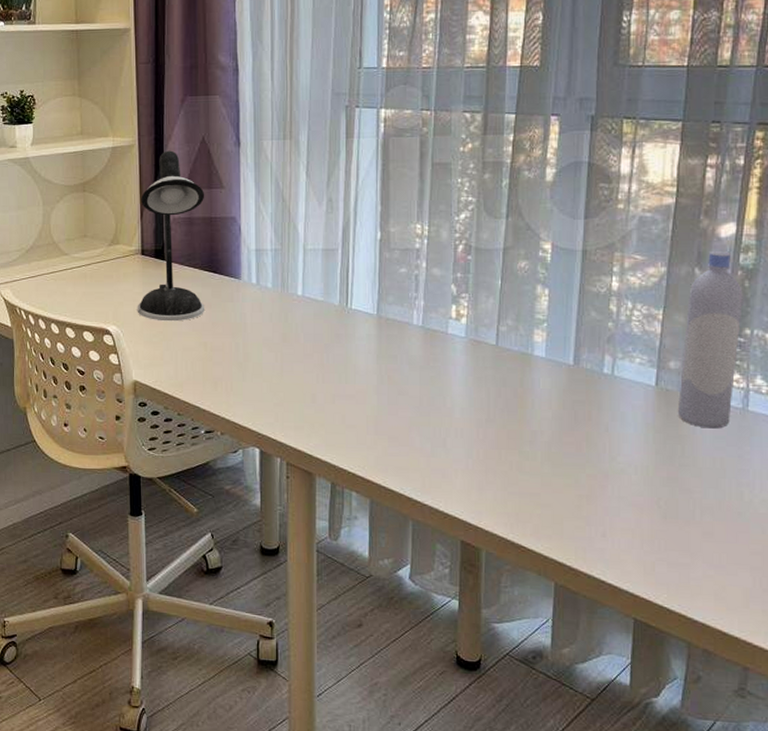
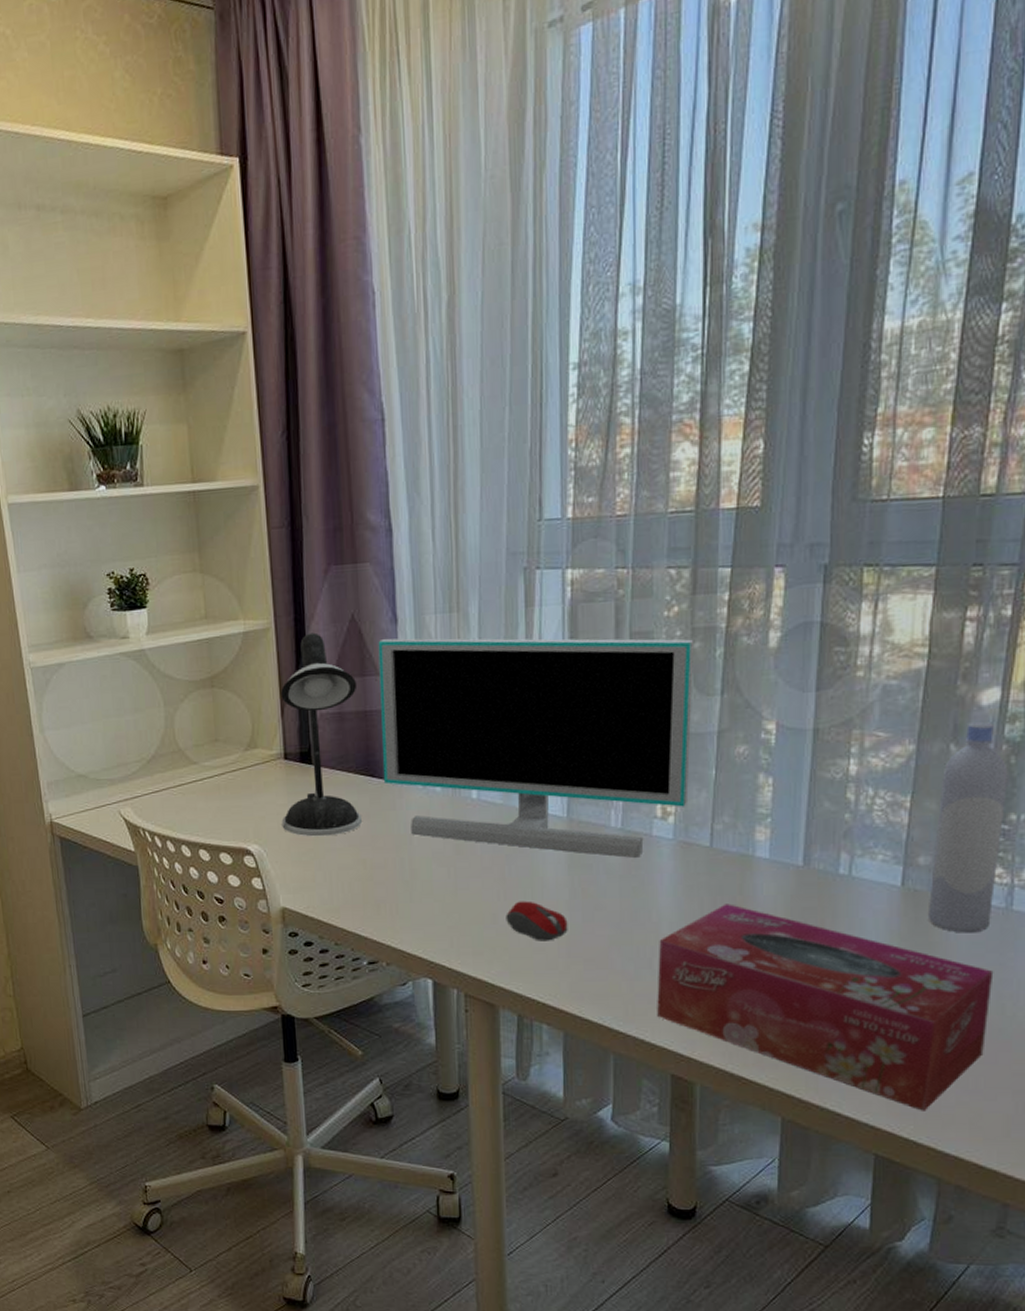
monitor: none [223,158,485,351] -> present [378,638,694,858]
computer mouse: none [323,384,376,420] -> present [506,901,568,941]
tissue box: none [450,394,733,582] -> present [657,904,994,1111]

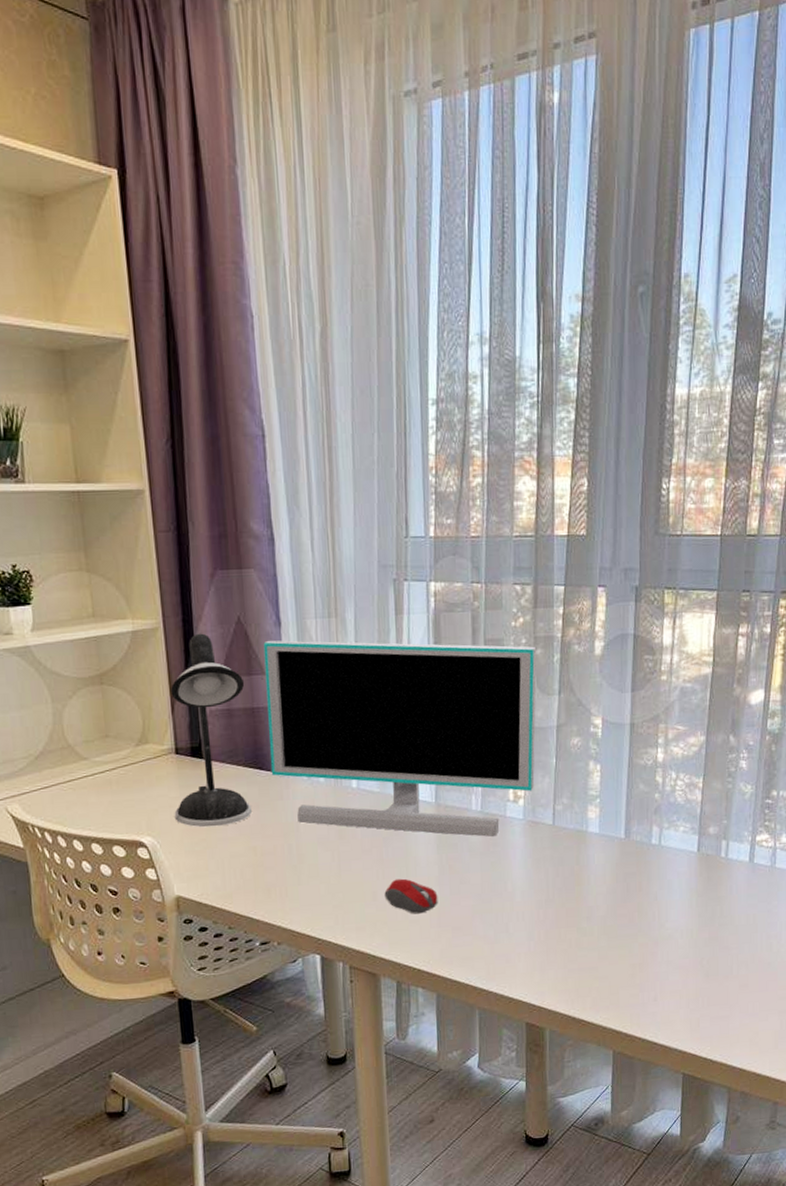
tissue box: present [657,904,994,1111] -> none [513,873,764,1034]
bottle: present [927,721,1008,933] -> none [716,717,770,888]

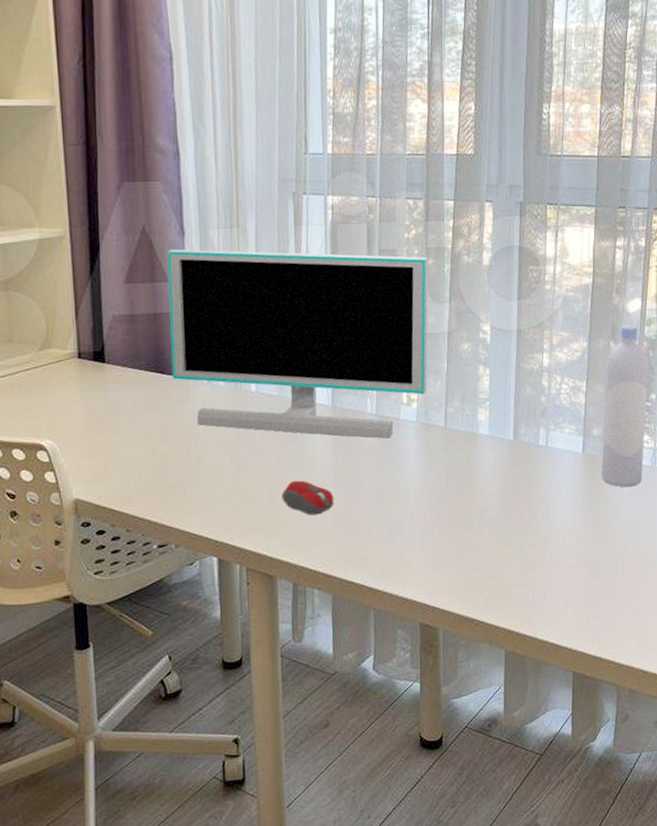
desk lamp: present [171,633,253,828] -> none [75,242,153,431]
bottle: none [716,717,770,888] -> present [601,324,649,488]

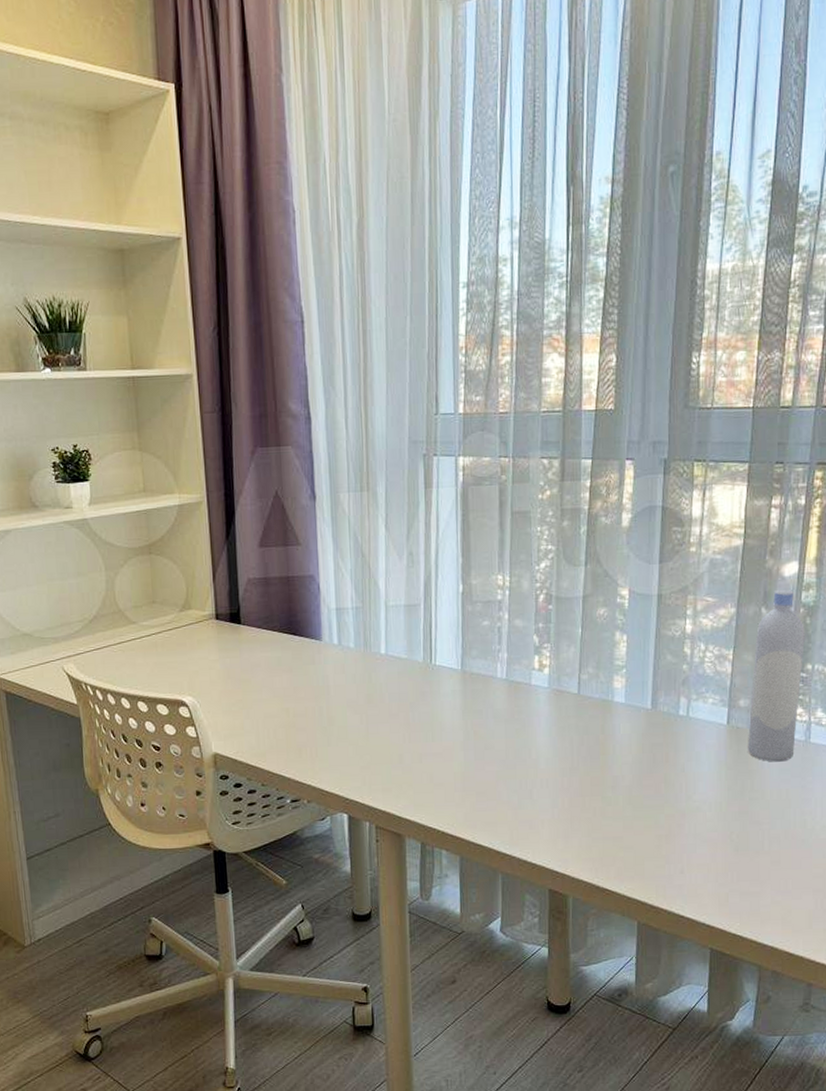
monitor: present [167,248,428,439] -> none [299,512,563,704]
computer mouse: present [281,480,334,516] -> none [410,742,463,778]

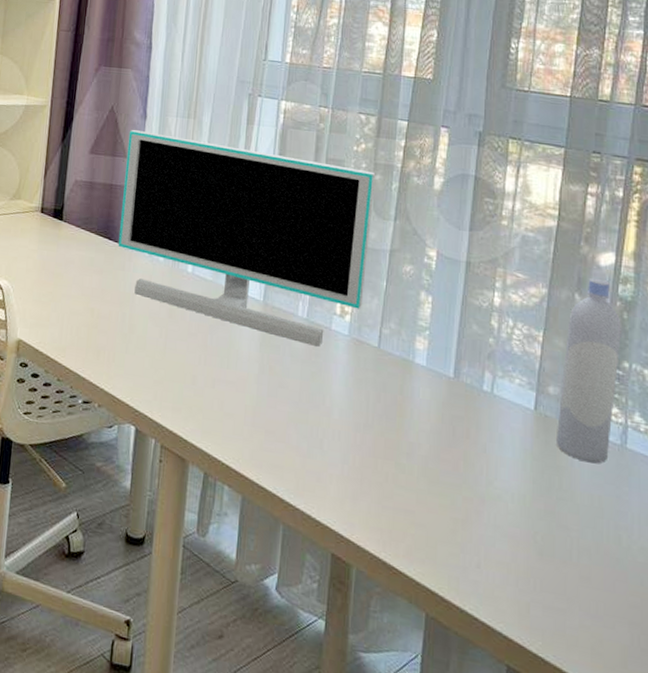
monitor: none [299,512,563,704] -> present [117,129,376,347]

